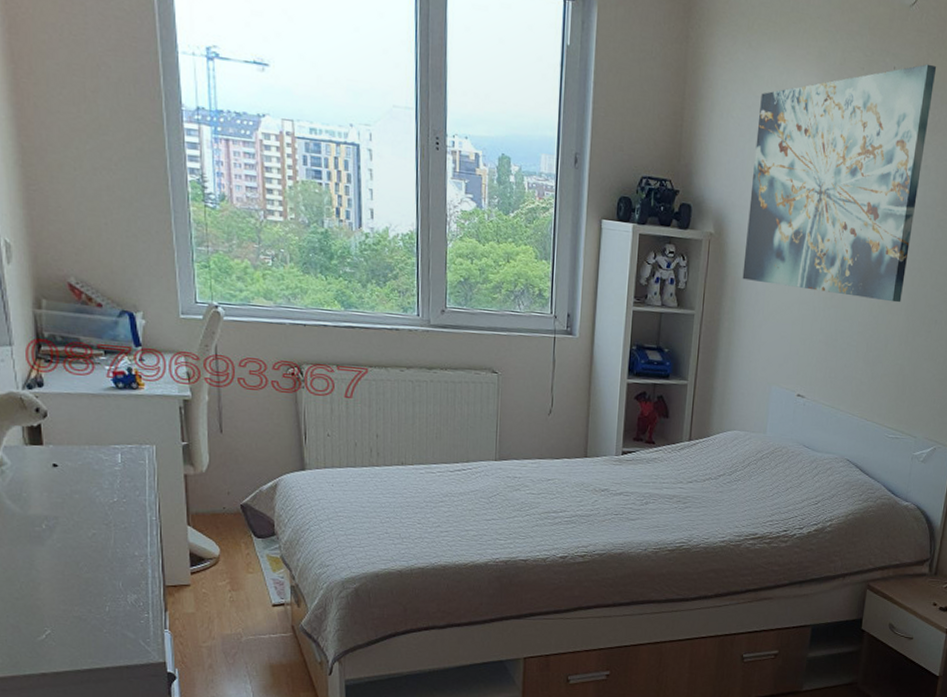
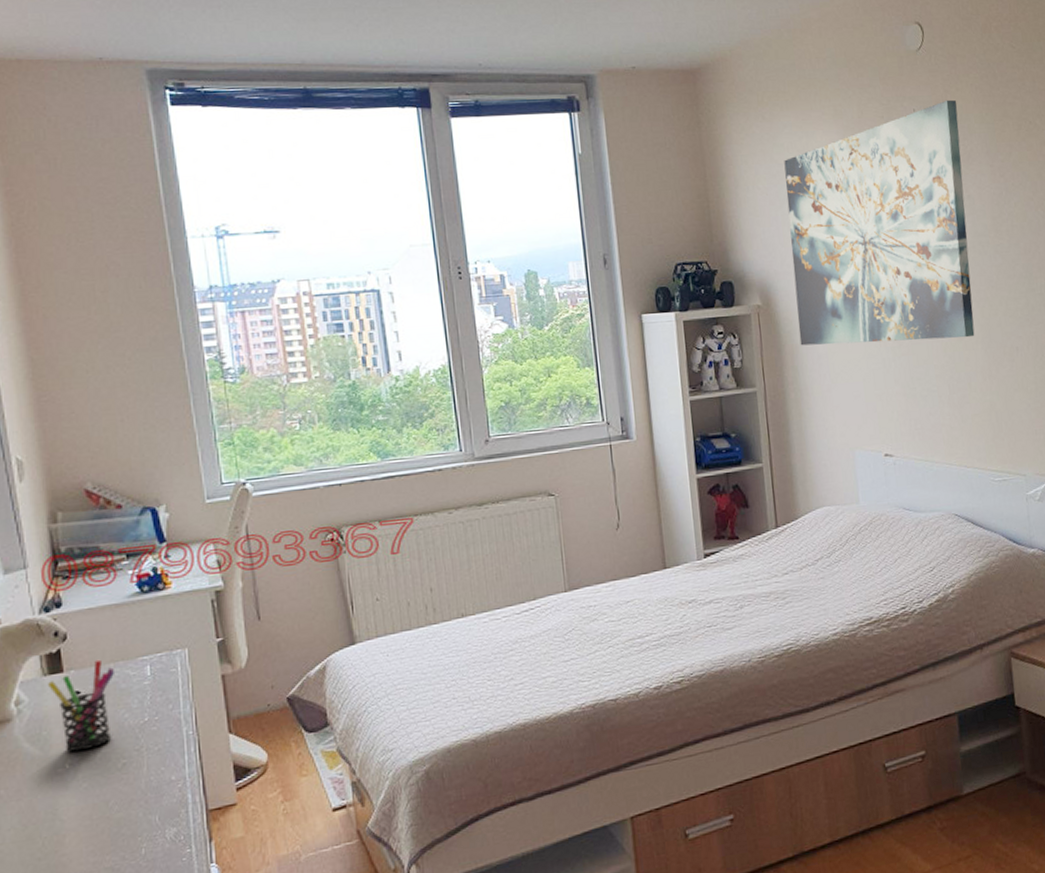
pen holder: none [29,440,90,516] -> present [48,659,116,752]

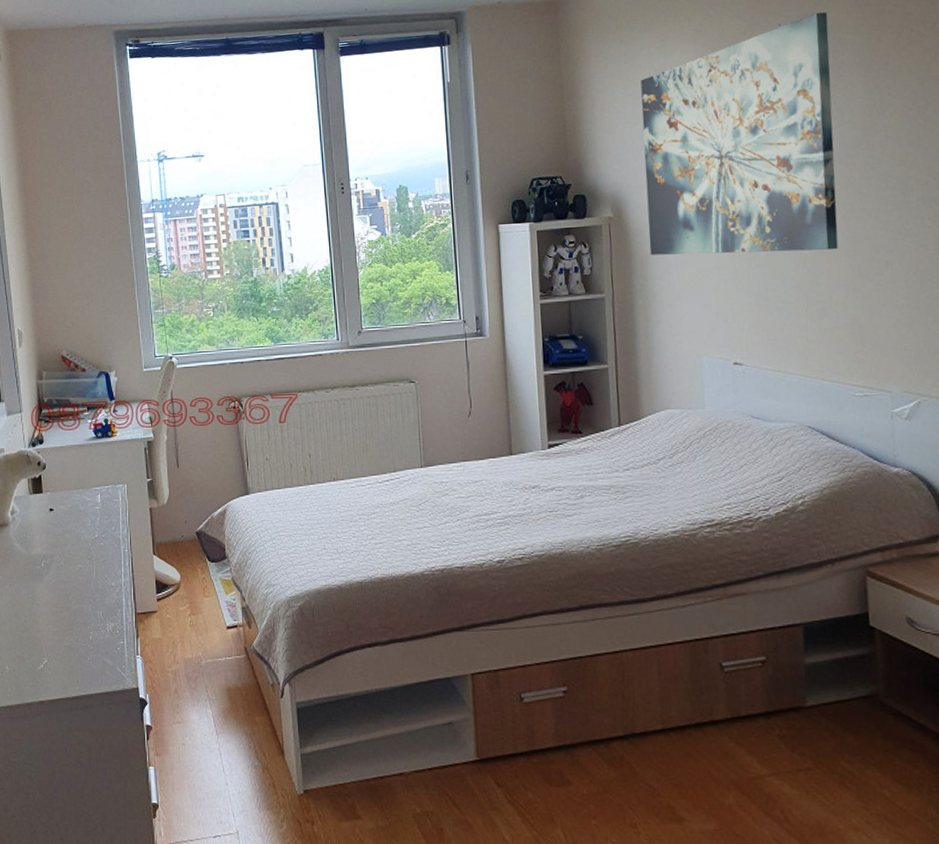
pen holder: present [48,659,116,752] -> none [33,486,77,555]

